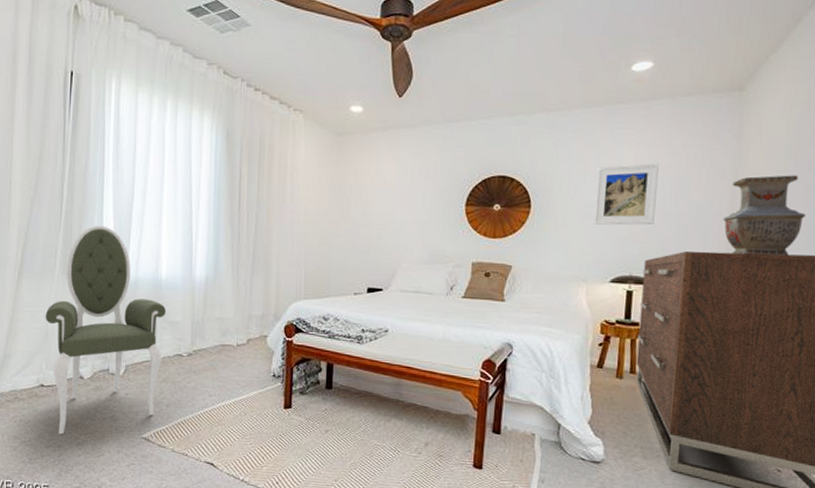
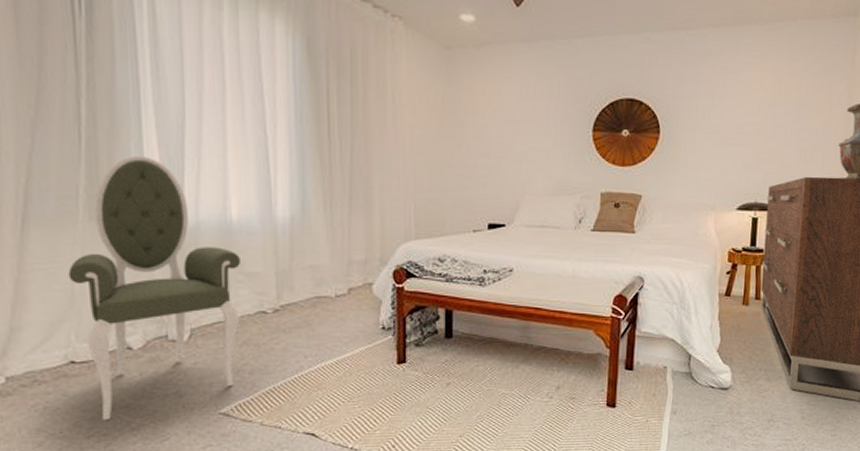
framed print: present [593,163,659,226] -> none [721,88,782,152]

